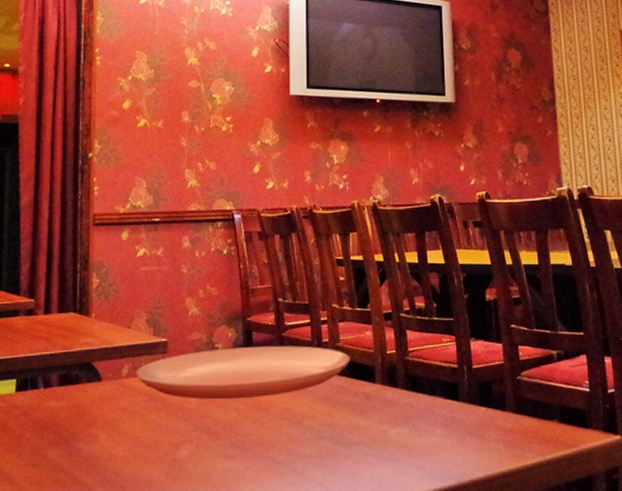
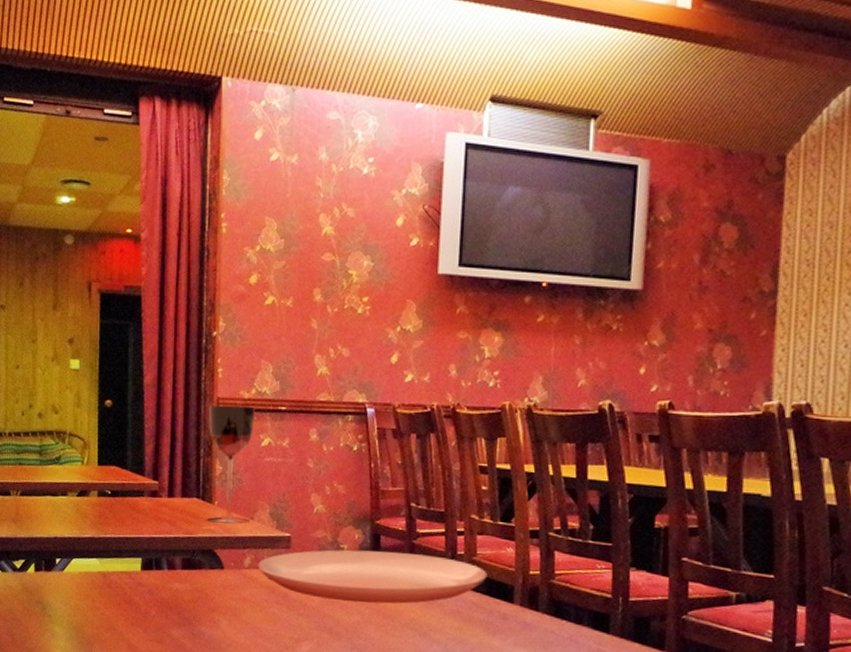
wineglass: none [84,220,130,335] -> present [207,405,255,524]

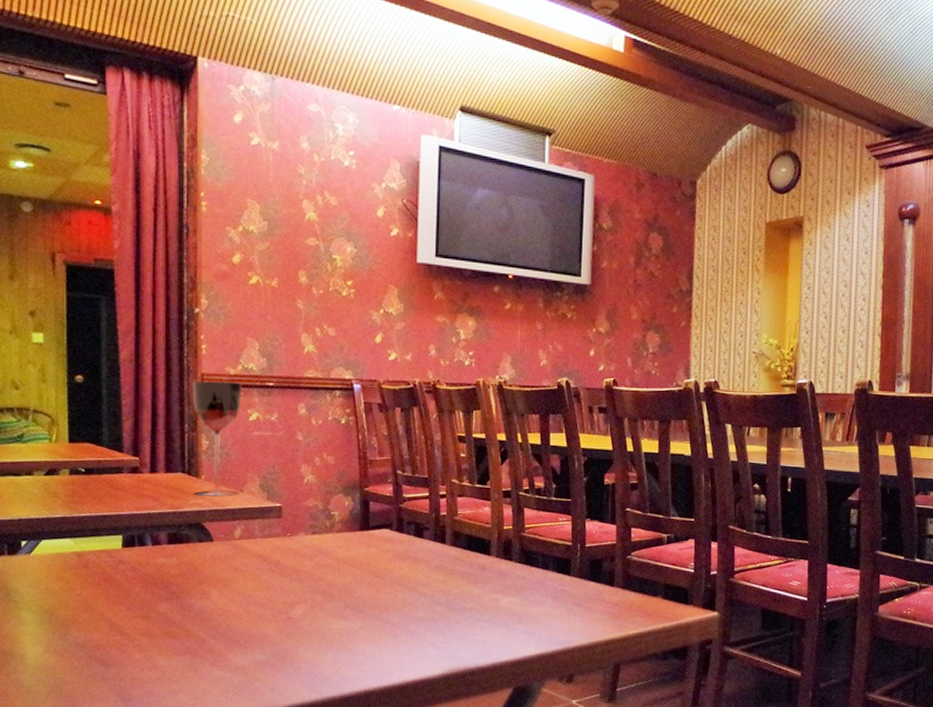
plate: present [258,550,487,604] -> none [249,516,467,565]

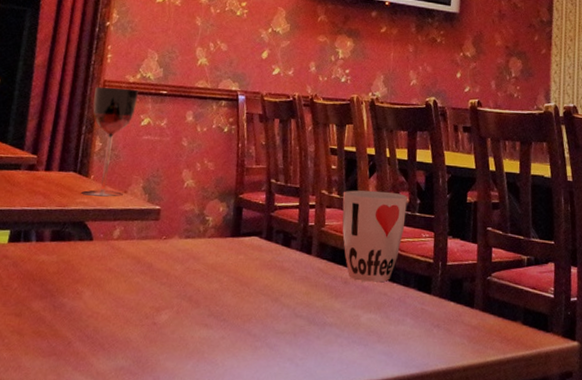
cup: none [474,477,542,567] -> present [342,190,408,283]

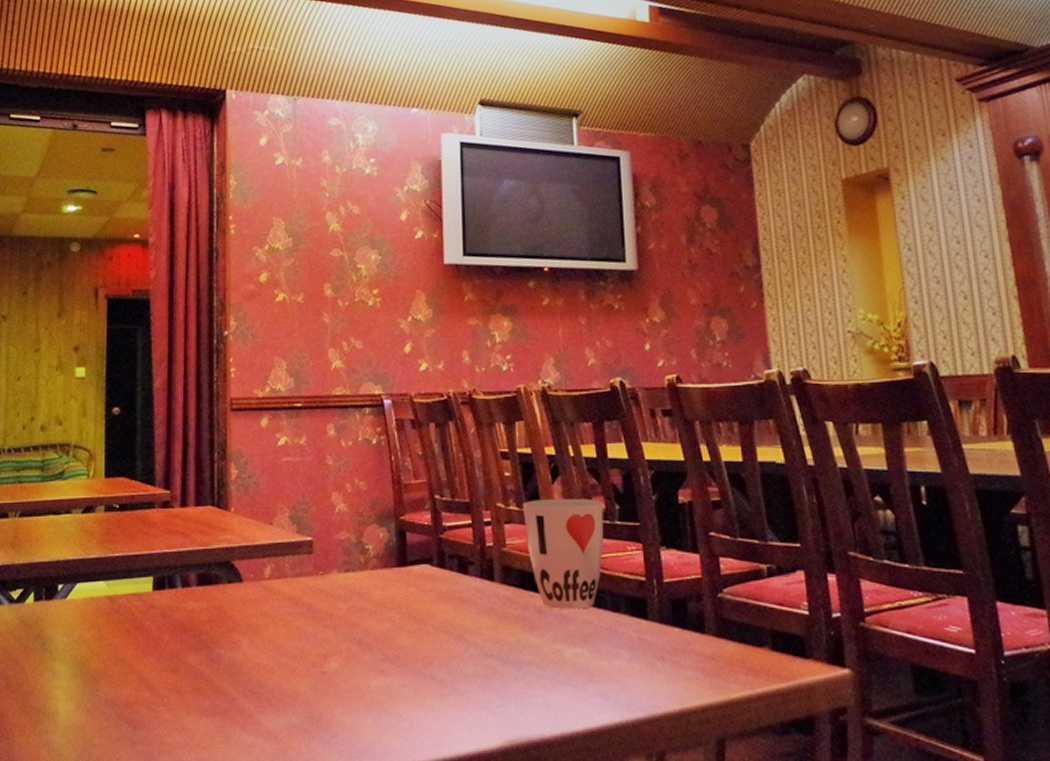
wineglass: present [82,87,138,197] -> none [222,405,270,531]

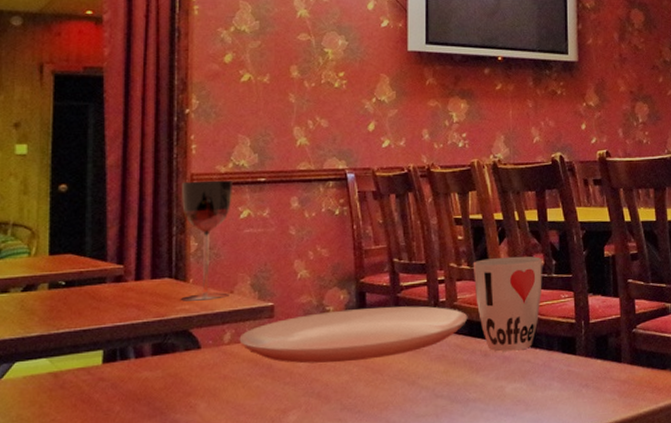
wineglass: none [222,405,270,531] -> present [181,180,232,301]
plate: none [279,550,519,608] -> present [239,306,468,364]

